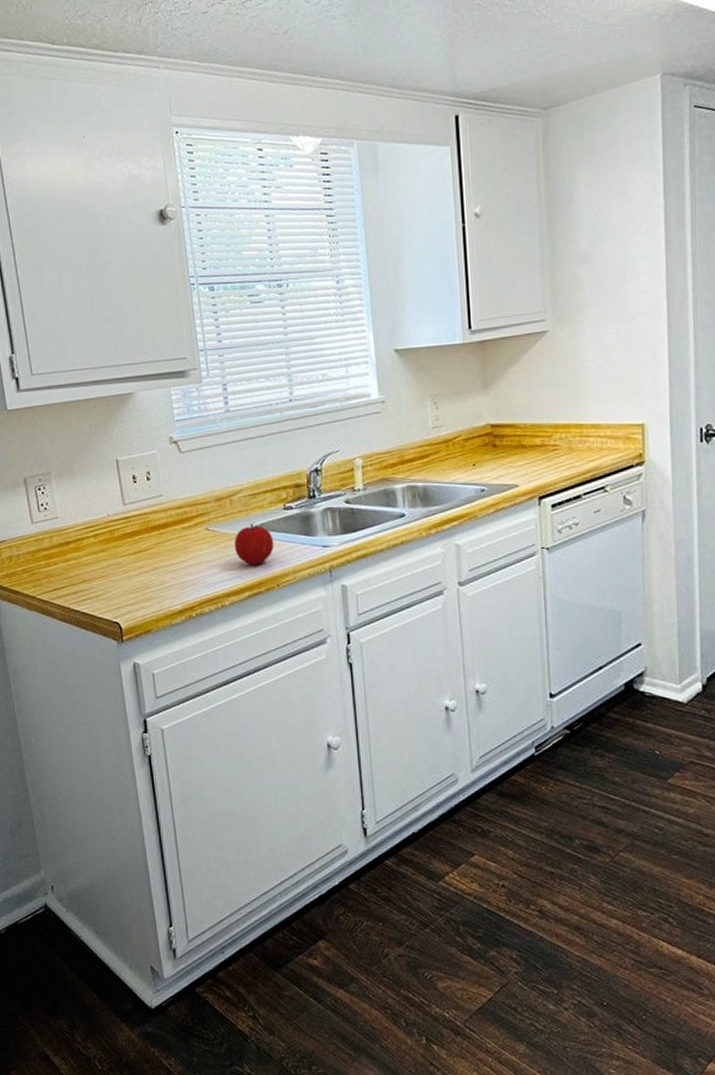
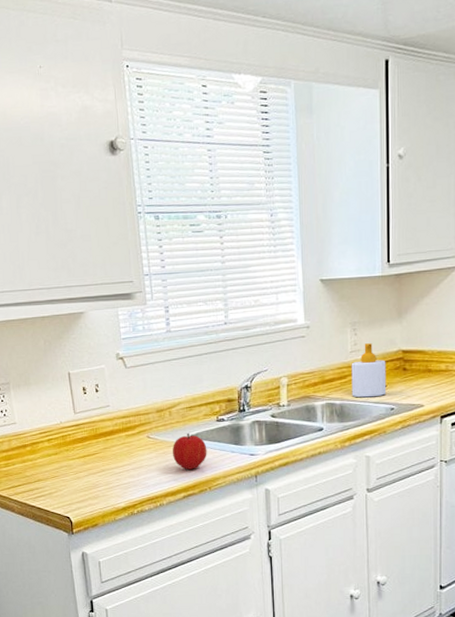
soap bottle: none [433,418,475,479] -> present [351,343,387,398]

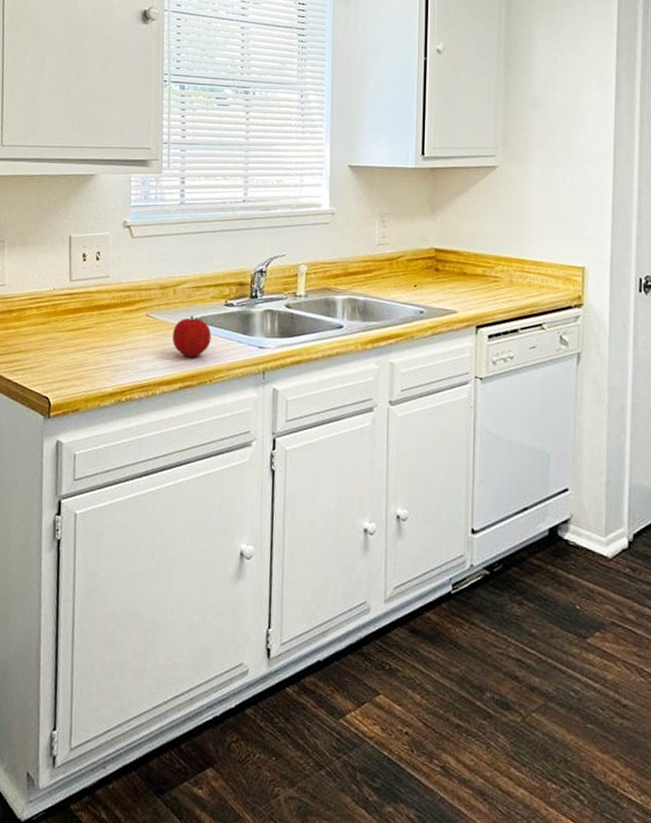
soap bottle: present [351,343,387,398] -> none [377,237,417,297]

